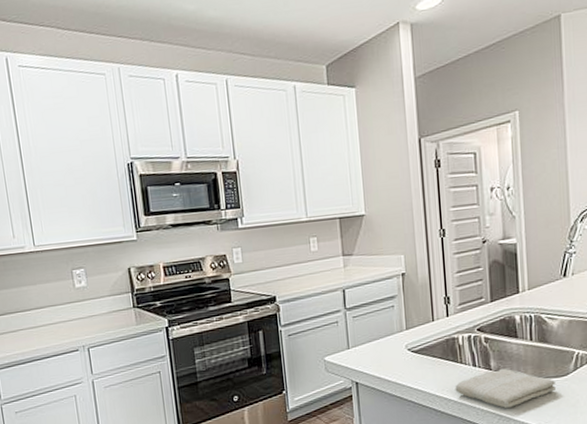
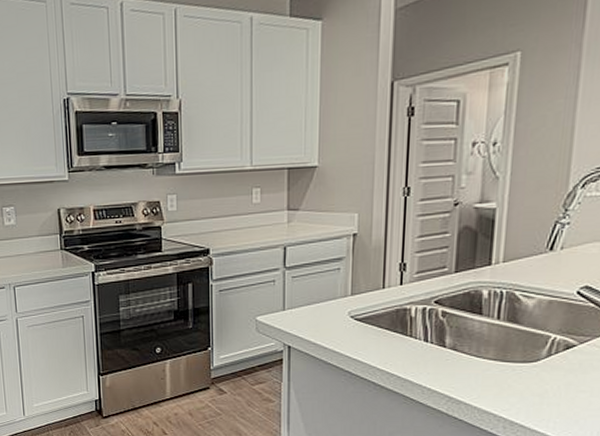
washcloth: present [455,368,556,408] -> none [400,346,521,390]

